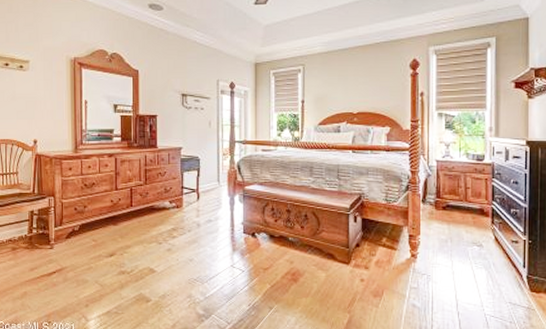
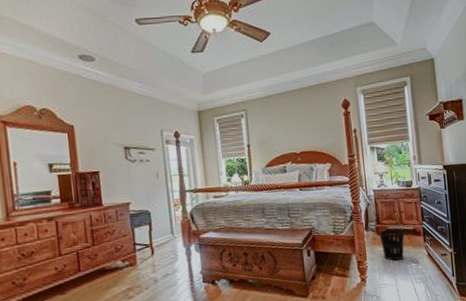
wastebasket: none [438,207,468,240] -> present [379,230,405,261]

